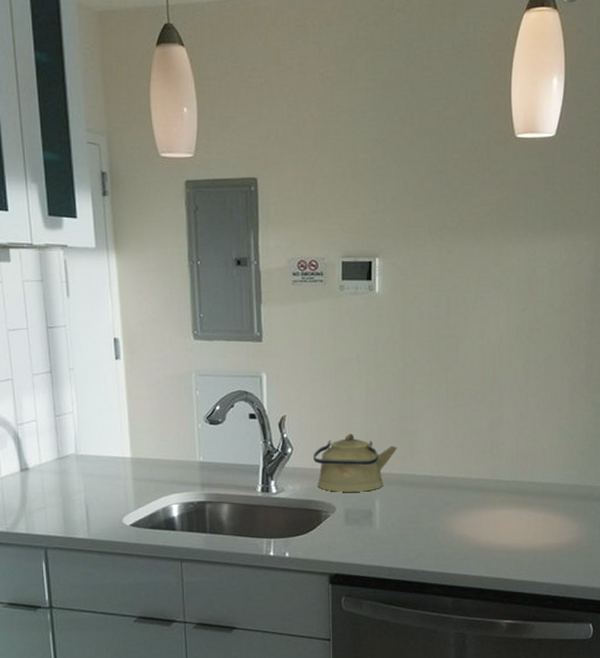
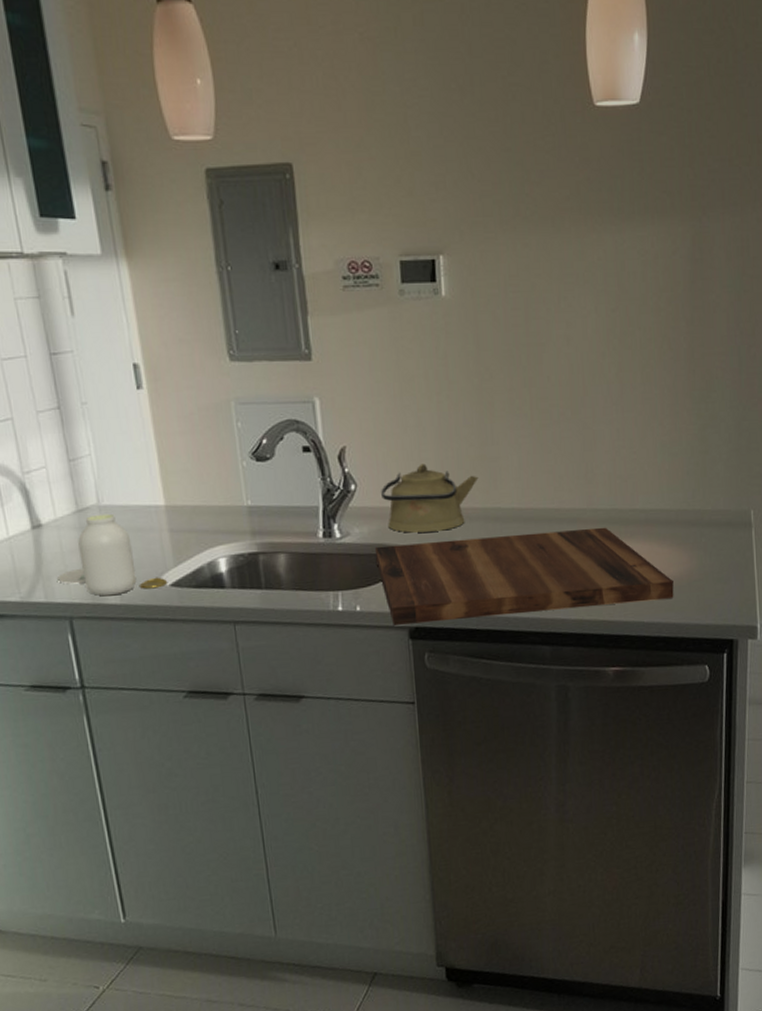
jar: none [38,462,127,531] -> present [58,513,167,596]
cutting board: none [304,496,564,571] -> present [374,527,674,625]

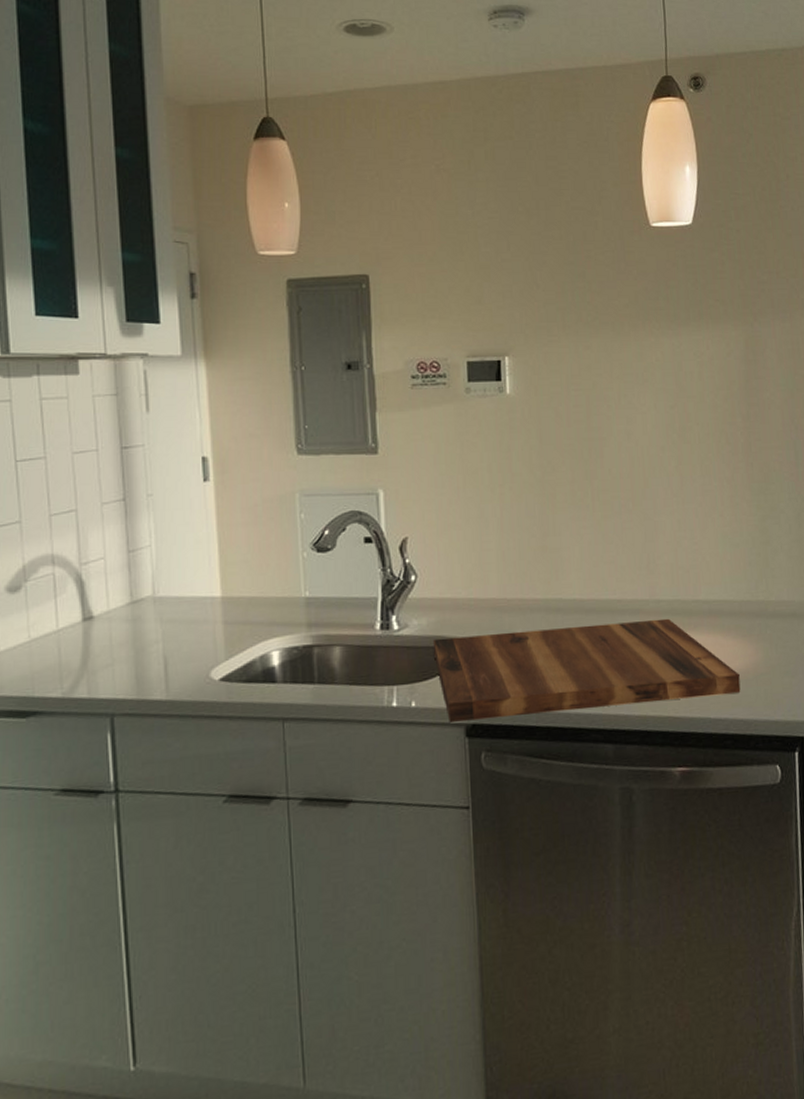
jar: present [58,513,167,596] -> none [103,605,216,692]
kettle: present [381,463,479,533] -> none [441,554,540,625]

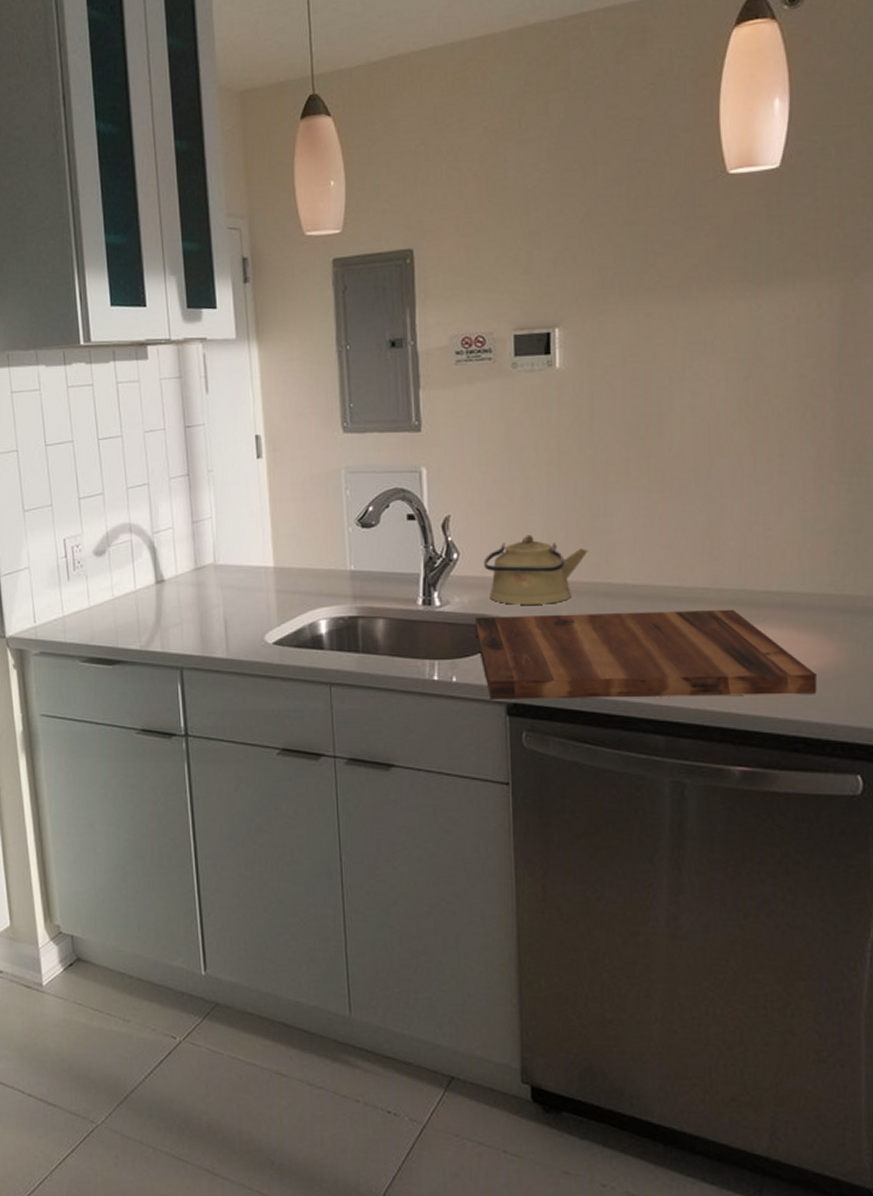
kettle: none [441,554,540,625] -> present [484,534,589,605]

